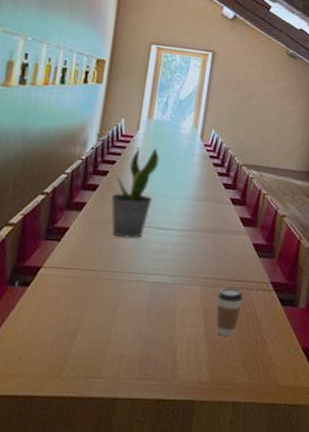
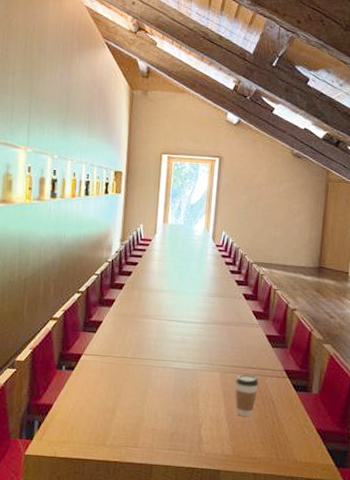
potted plant: present [111,147,160,239] -> none [136,250,176,330]

